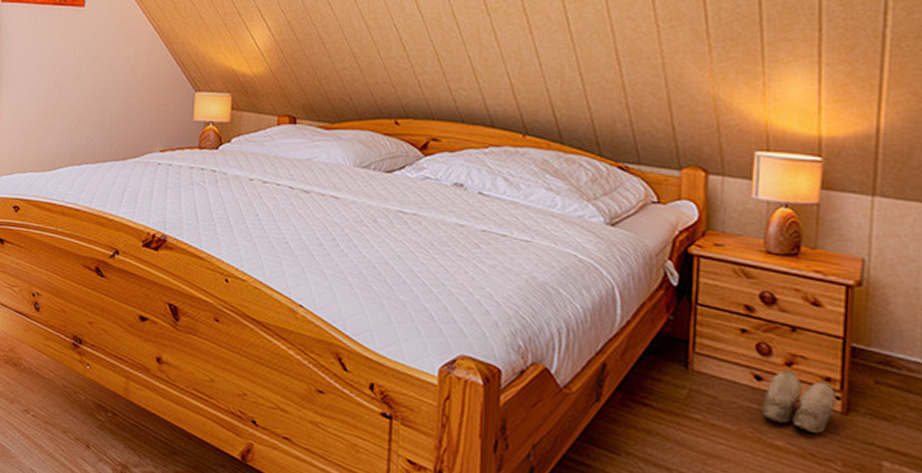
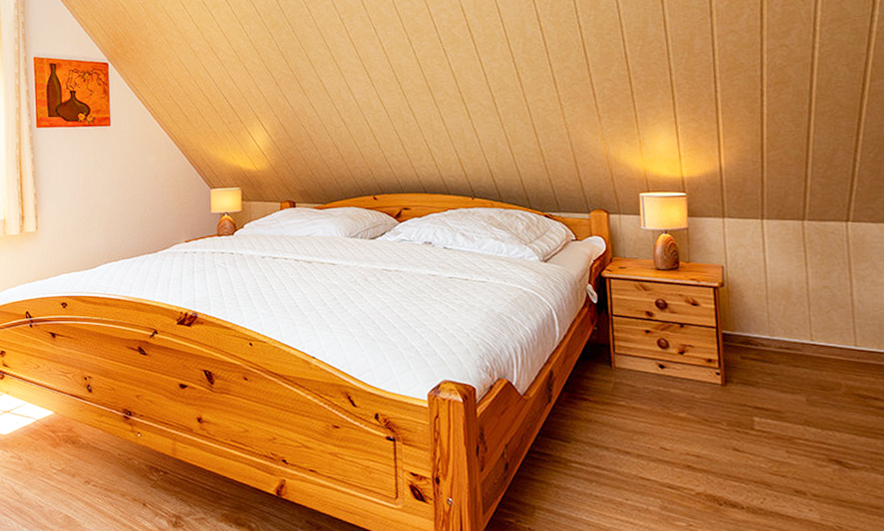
slippers: present [761,370,837,434] -> none [666,357,717,404]

